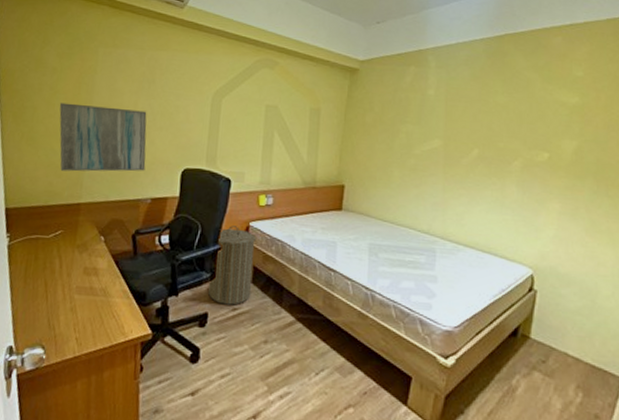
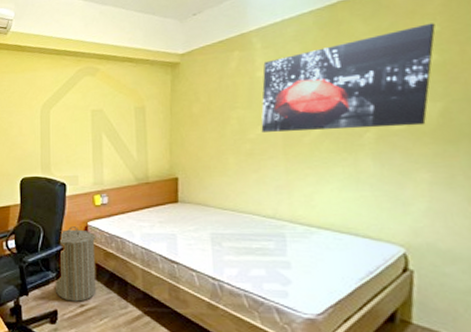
wall art: none [426,68,580,160] -> present [261,23,435,132]

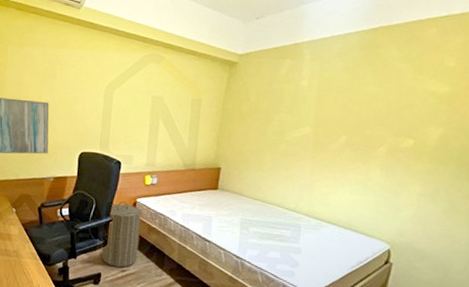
wall art: present [261,23,435,132] -> none [297,58,452,146]

